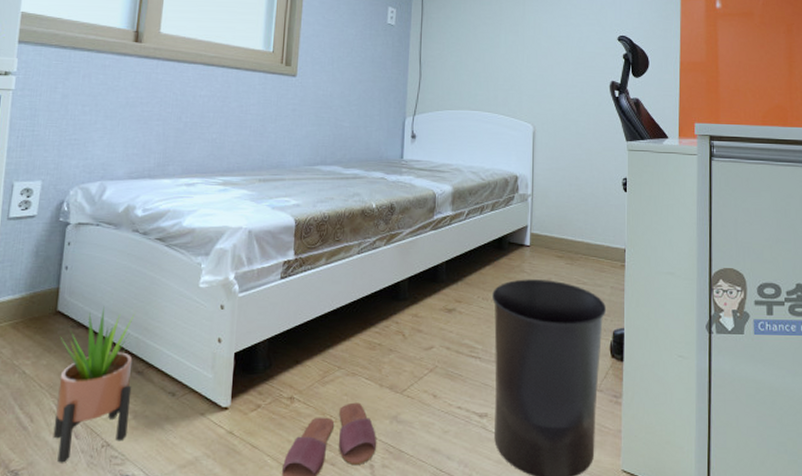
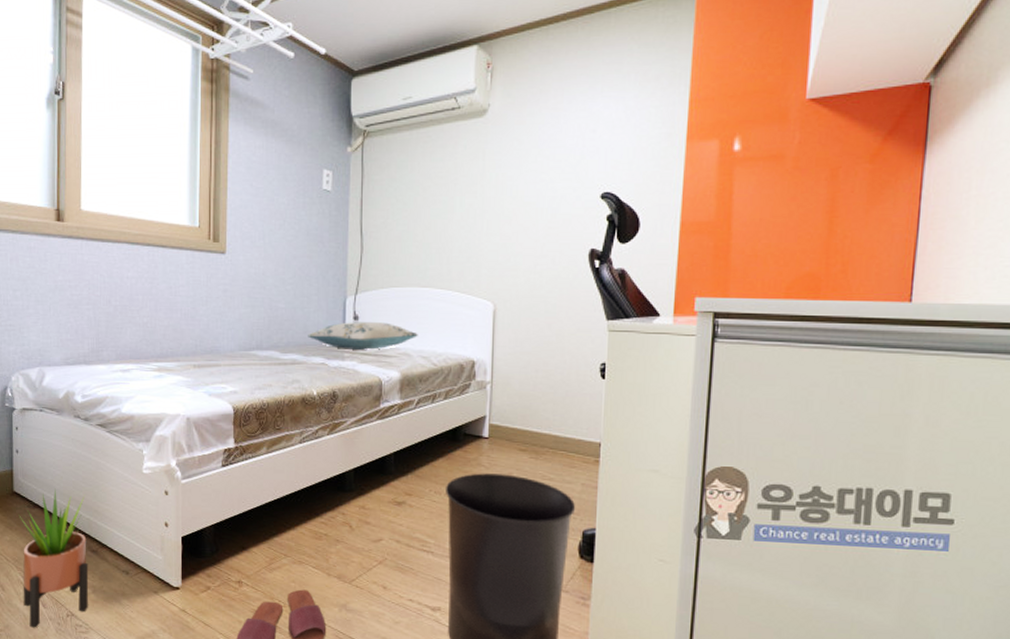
pillow: none [369,140,468,166] -> present [308,322,418,350]

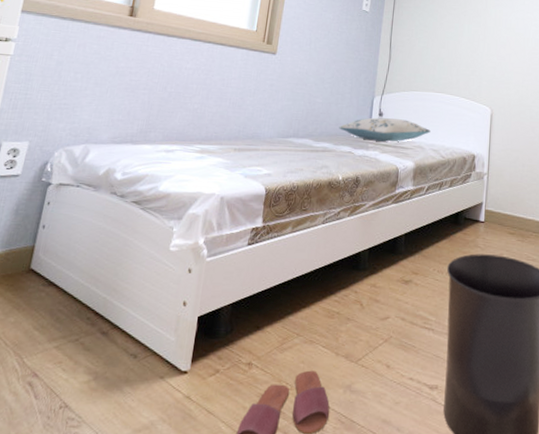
potted plant: present [18,488,89,628] -> none [12,265,106,424]

